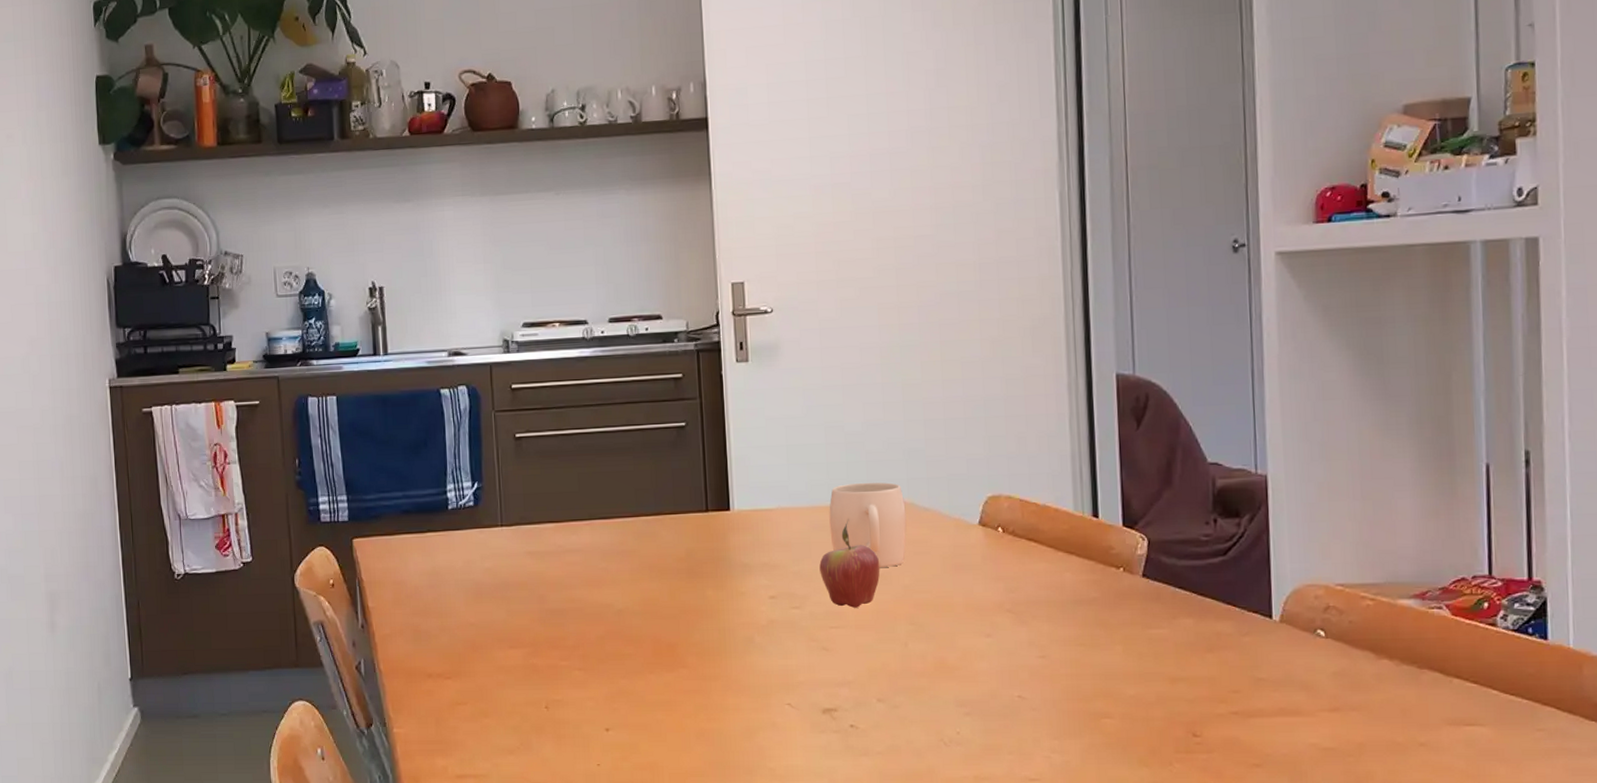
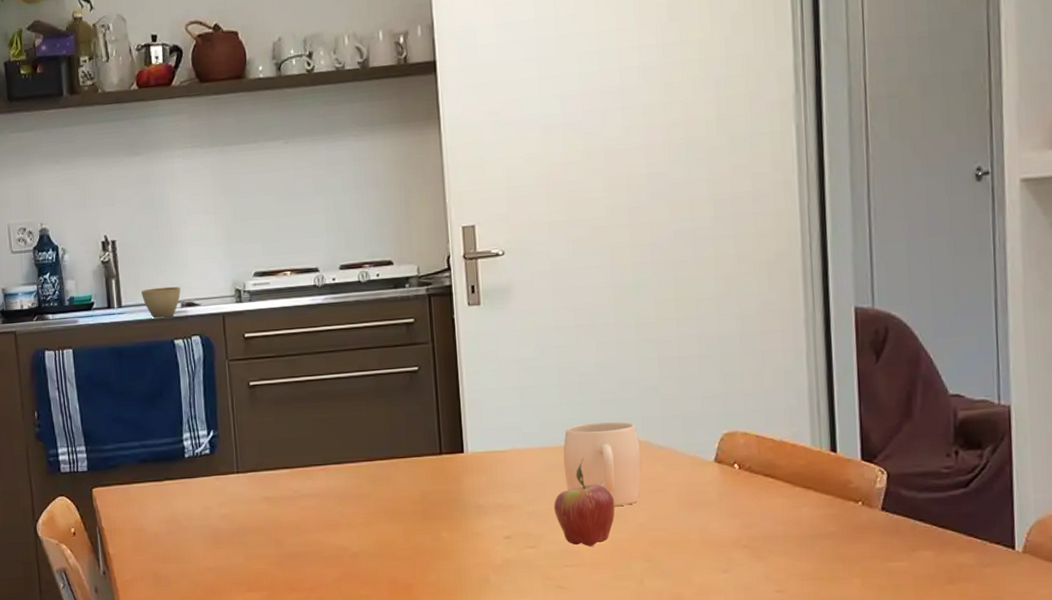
cup: none [408,335,449,367] -> present [141,286,181,319]

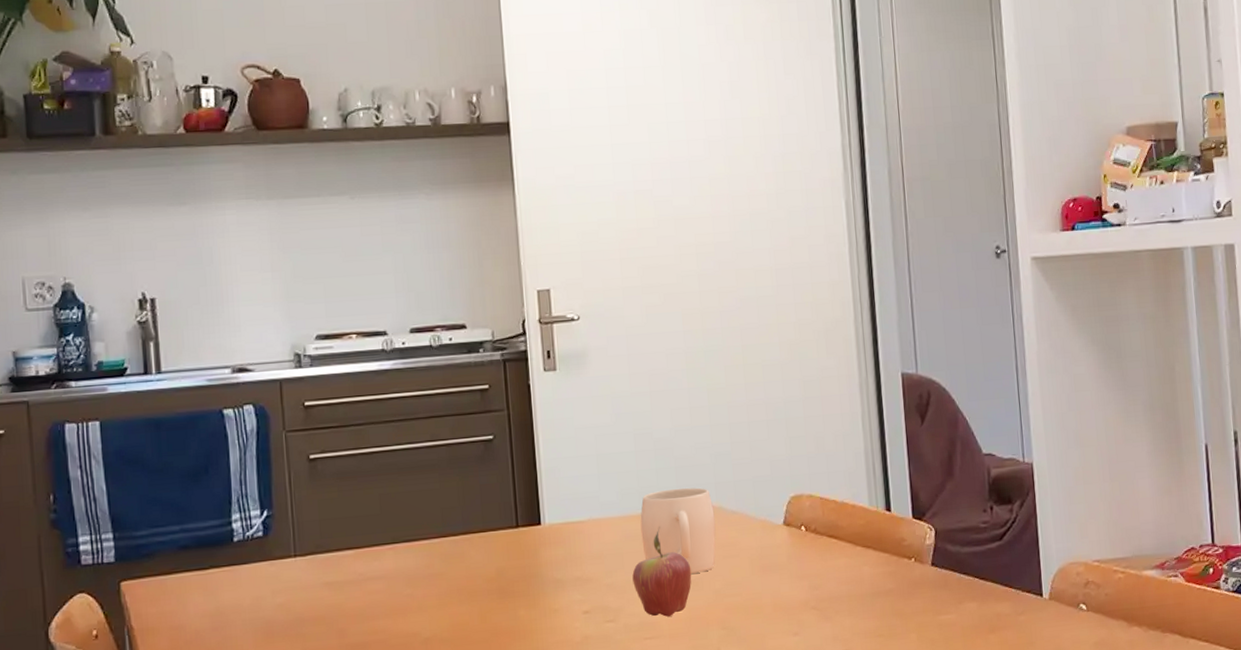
cup: present [141,286,181,319] -> none [185,350,232,386]

